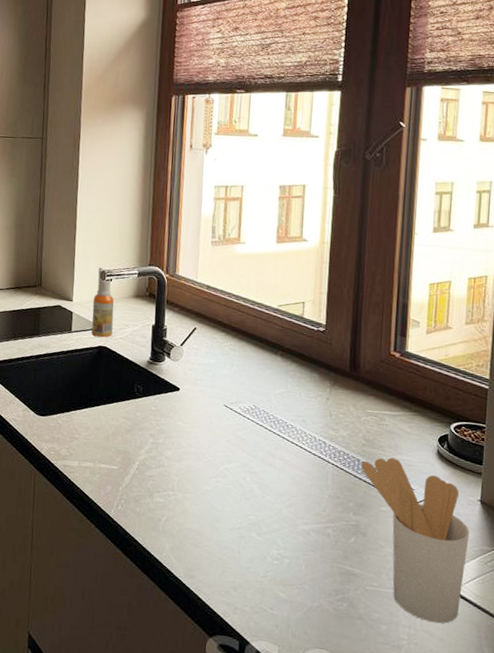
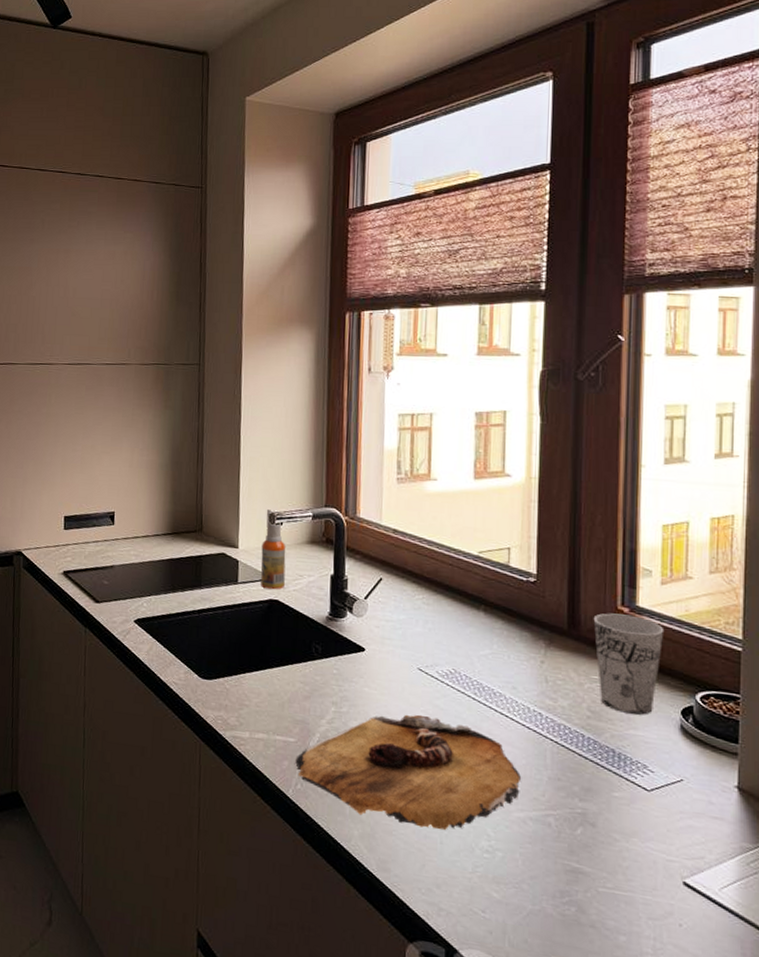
cutting board: none [117,444,306,542] -> present [295,714,521,831]
utensil holder: present [361,457,470,623] -> none [586,733,726,936]
cup: none [370,357,428,443] -> present [593,613,665,715]

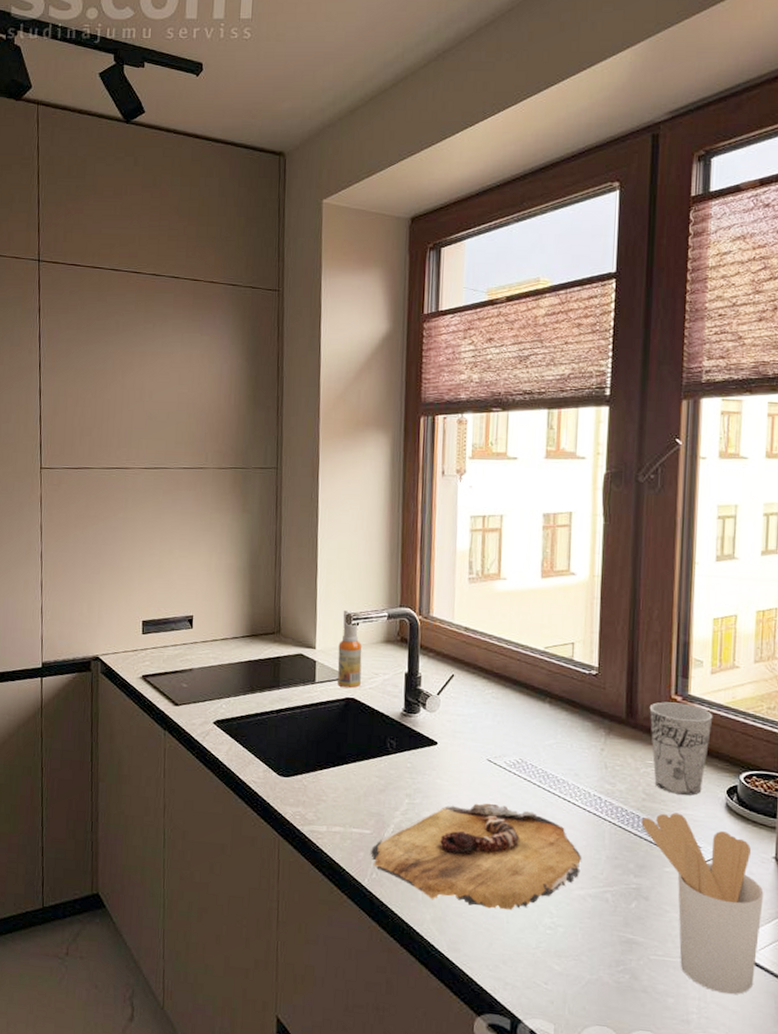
utensil holder: none [586,733,726,936] -> present [641,812,764,995]

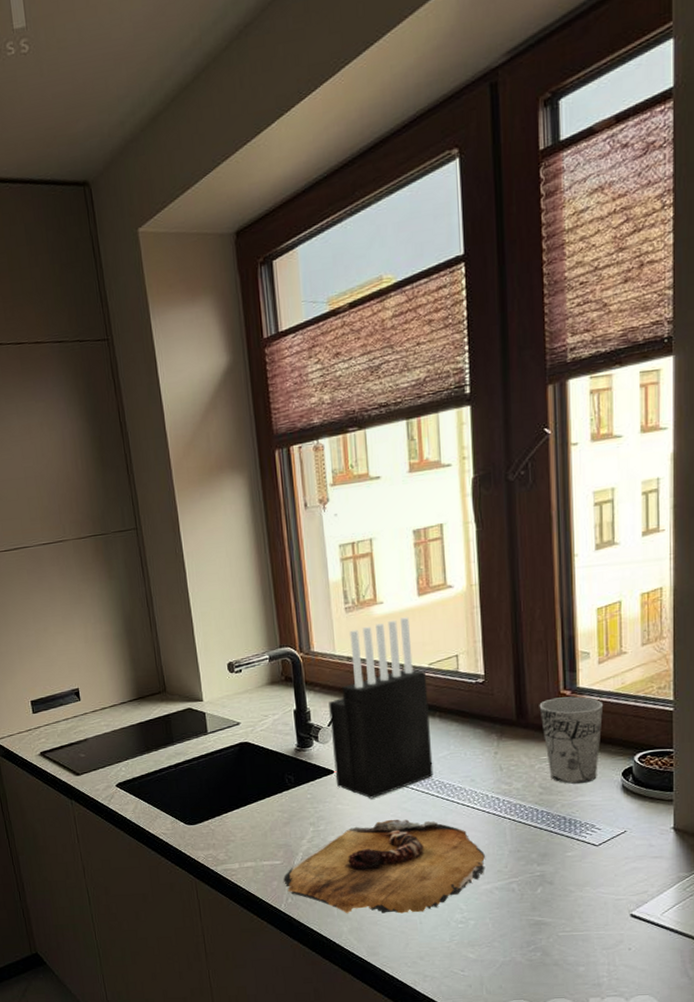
spray bottle: present [337,610,362,689] -> none [224,659,252,734]
knife block: none [438,597,541,778] -> present [329,617,434,799]
utensil holder: present [641,812,764,995] -> none [540,801,665,956]

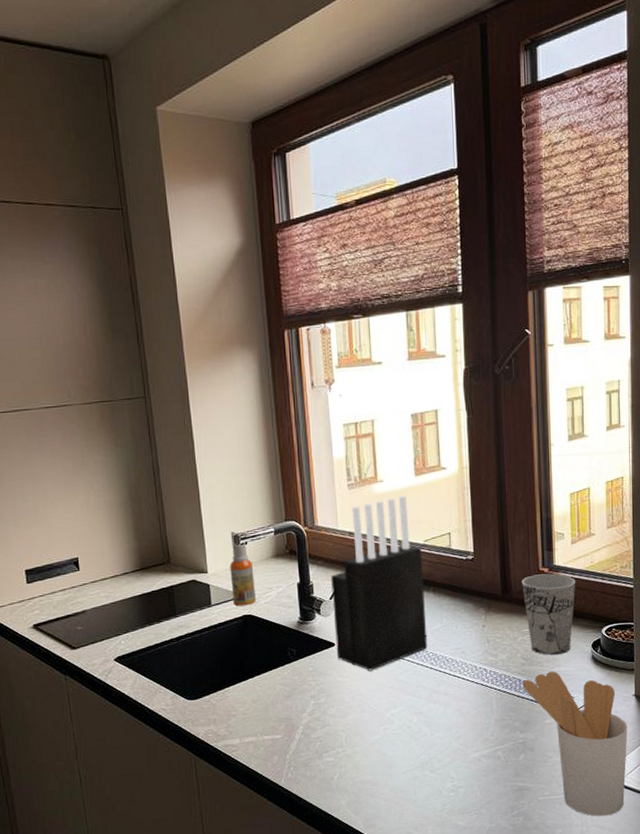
spray bottle: none [224,659,252,734] -> present [230,532,256,607]
cutting board: present [283,819,485,914] -> none [284,691,474,787]
utensil holder: none [540,801,665,956] -> present [522,671,628,817]

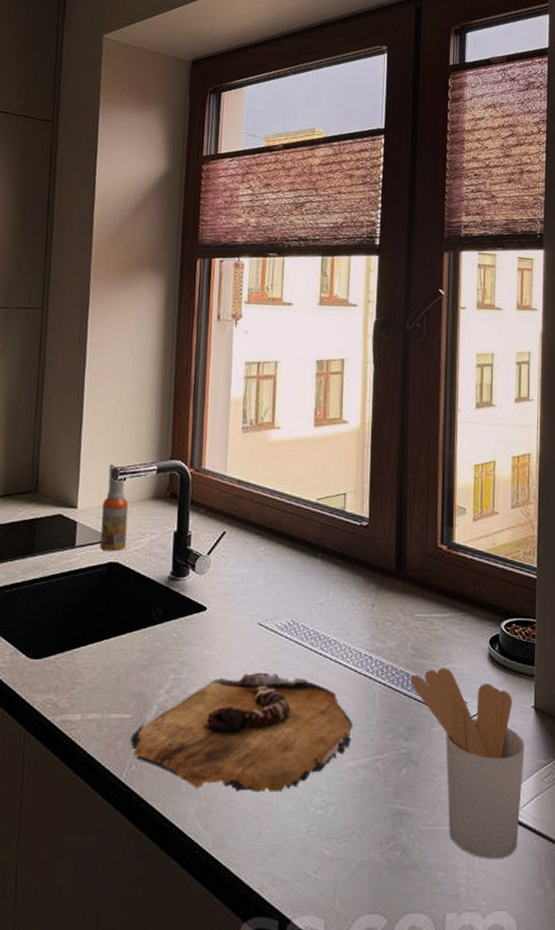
cutting board: none [284,691,474,787] -> present [130,672,352,793]
knife block: present [331,495,428,671] -> none [207,446,314,645]
cup: present [521,573,576,655] -> none [417,551,476,648]

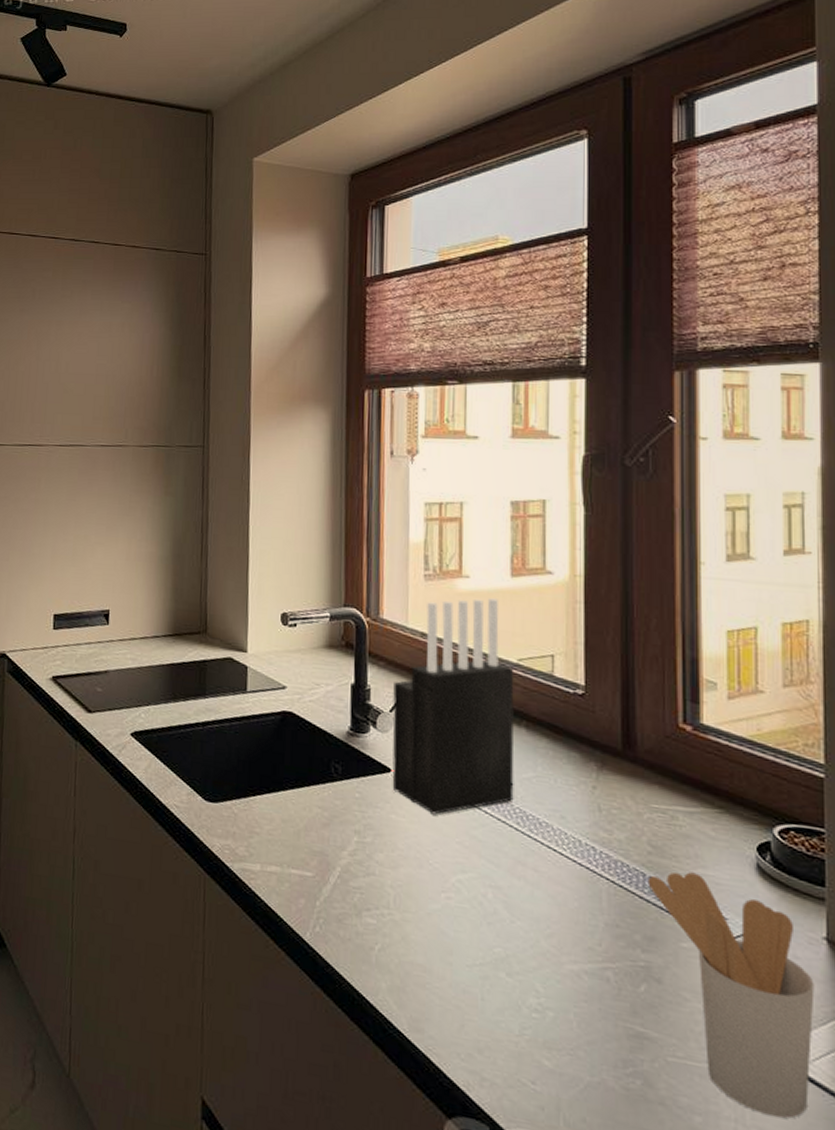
spray bottle: present [100,465,129,552] -> none [272,609,301,701]
cutting board: present [130,672,352,793] -> none [313,846,573,985]
knife block: none [207,446,314,645] -> present [392,598,514,815]

